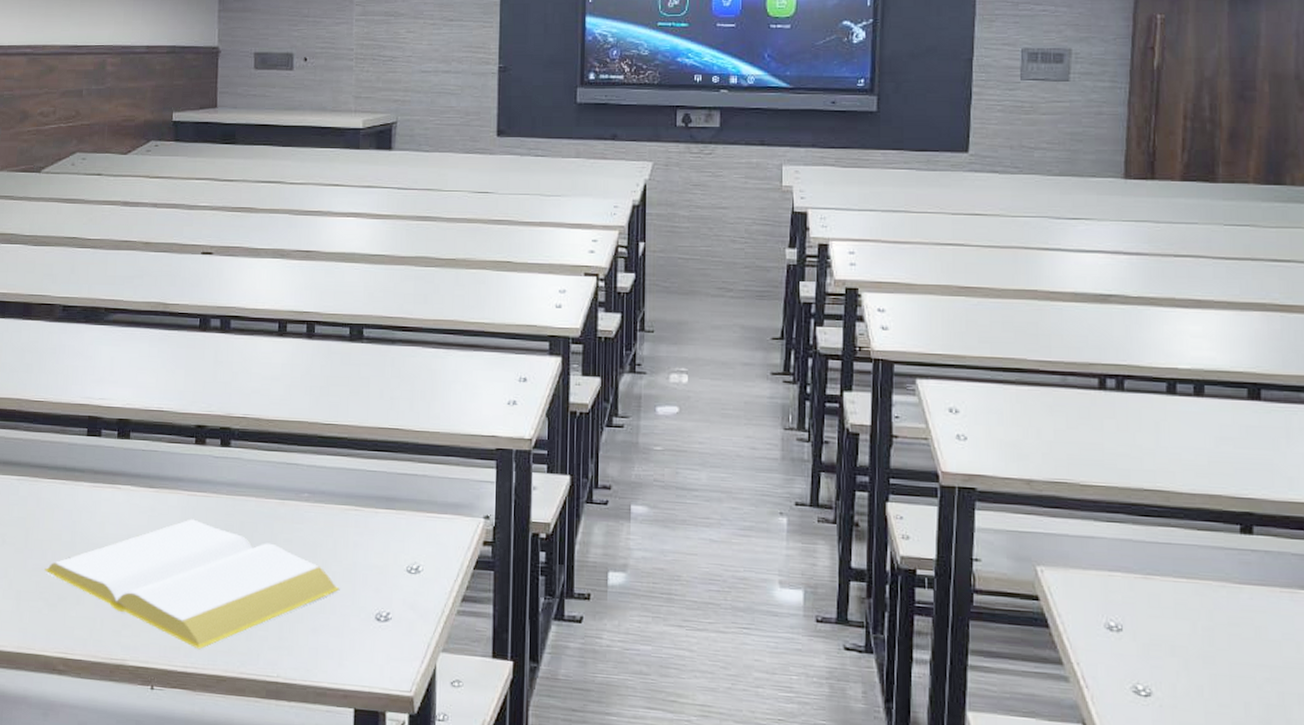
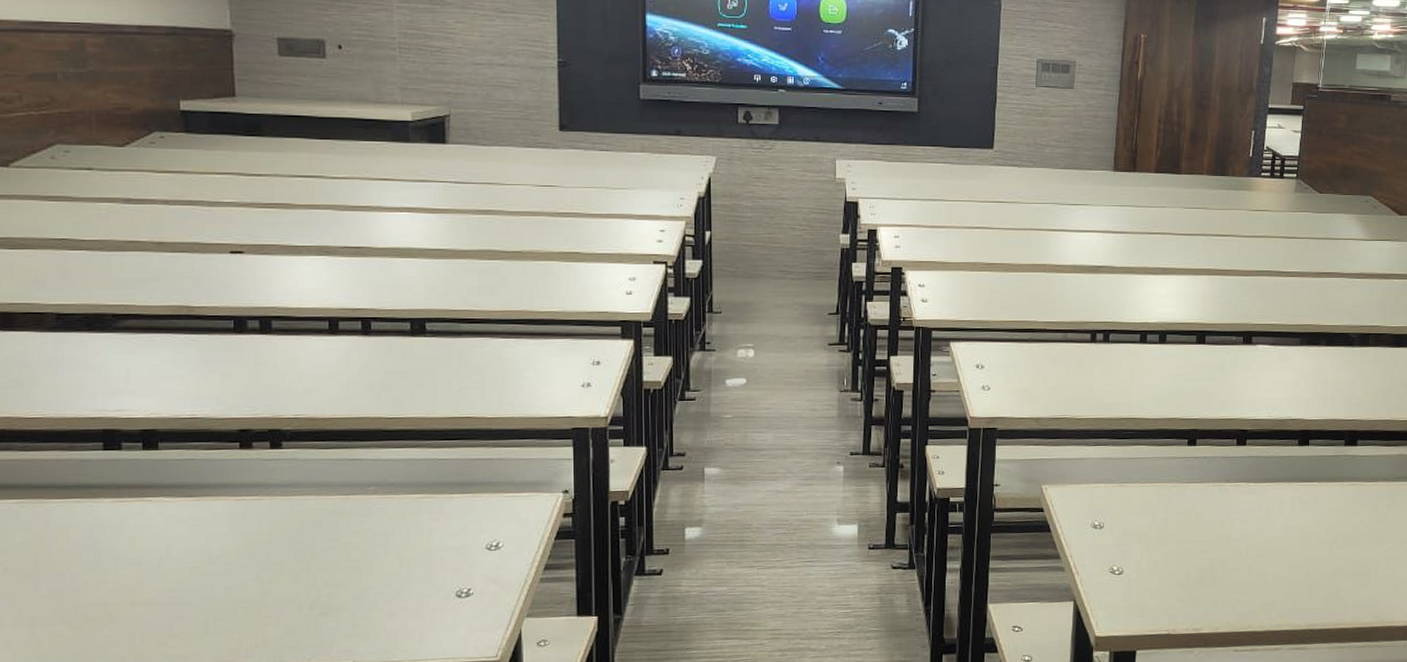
notepad: present [44,519,340,650] -> none [63,523,416,649]

